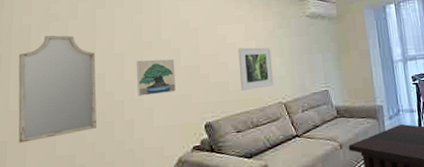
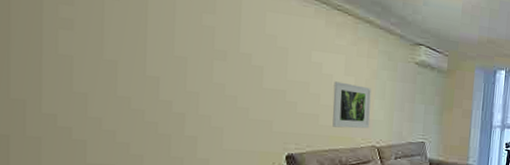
home mirror: present [18,35,97,143] -> none [23,10,147,142]
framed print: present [136,59,176,96] -> none [203,70,255,115]

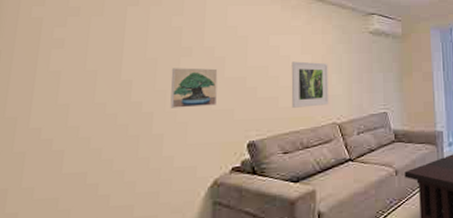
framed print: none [203,70,255,115] -> present [170,68,218,108]

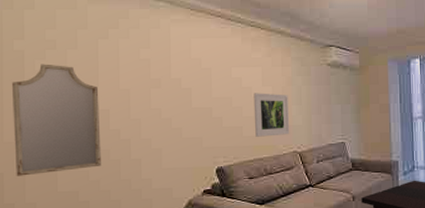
home mirror: none [14,31,123,156] -> present [11,64,101,176]
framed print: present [170,68,218,108] -> none [143,98,186,136]

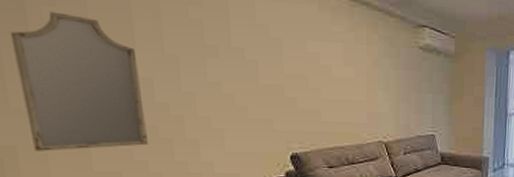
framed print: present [253,93,290,137] -> none [333,73,375,124]

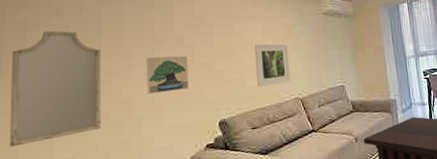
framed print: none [197,68,253,114] -> present [146,55,188,94]
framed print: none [333,73,375,124] -> present [254,44,291,87]

